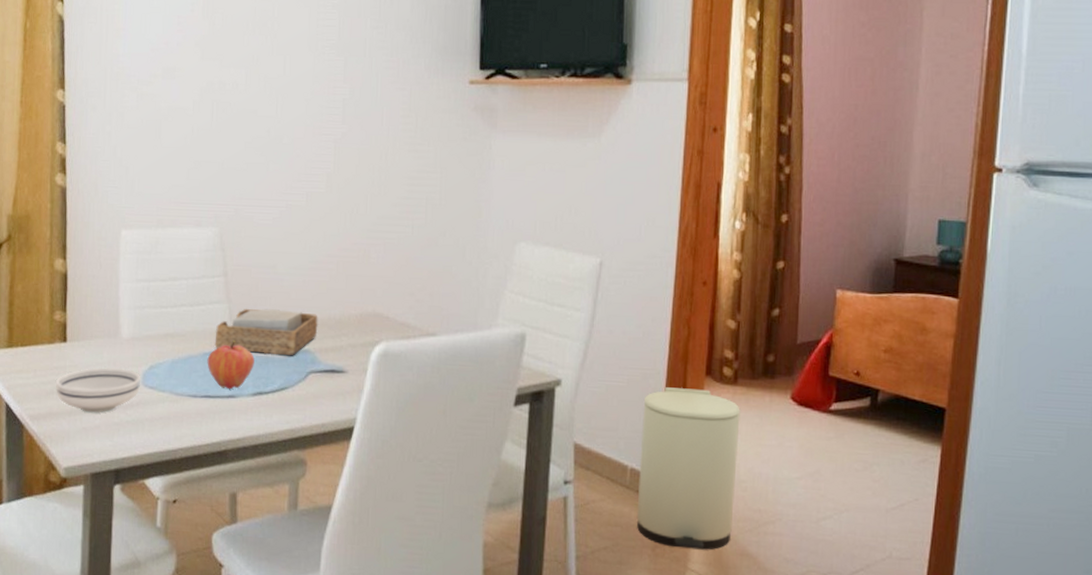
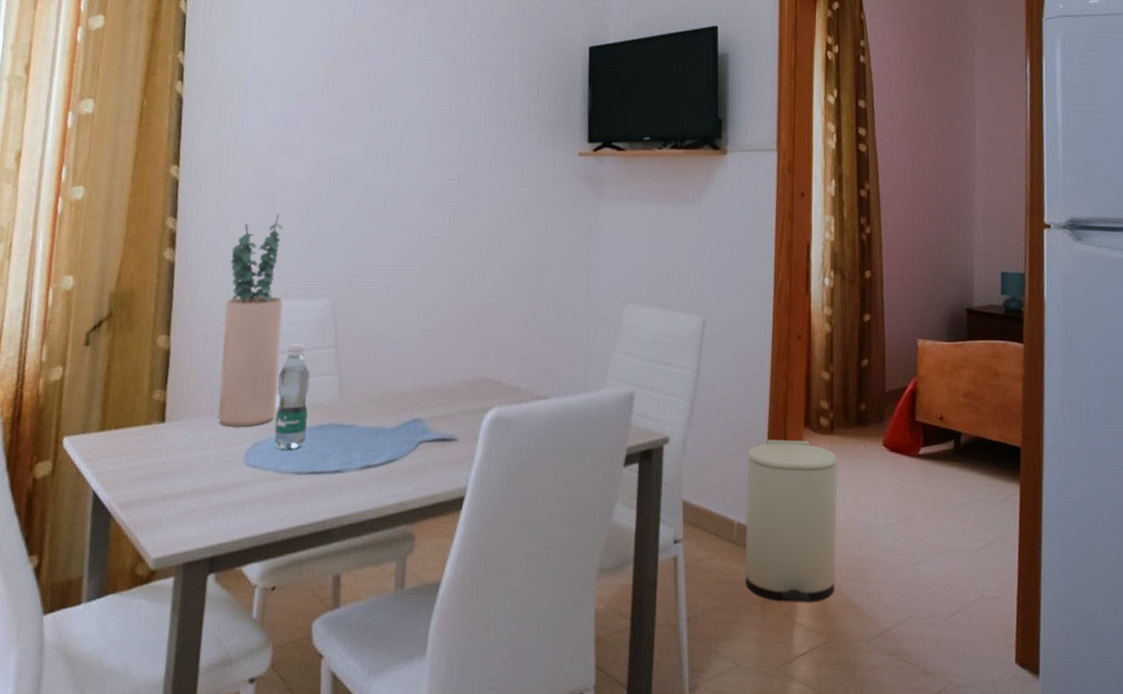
bowl: present [55,367,141,413] -> none [150,447,244,497]
vase: none [115,141,172,351] -> present [218,214,284,428]
bottle: none [169,271,201,374] -> present [274,343,310,450]
fruit: present [207,340,255,390] -> none [314,412,364,464]
napkin holder: present [214,308,318,356] -> none [322,378,430,426]

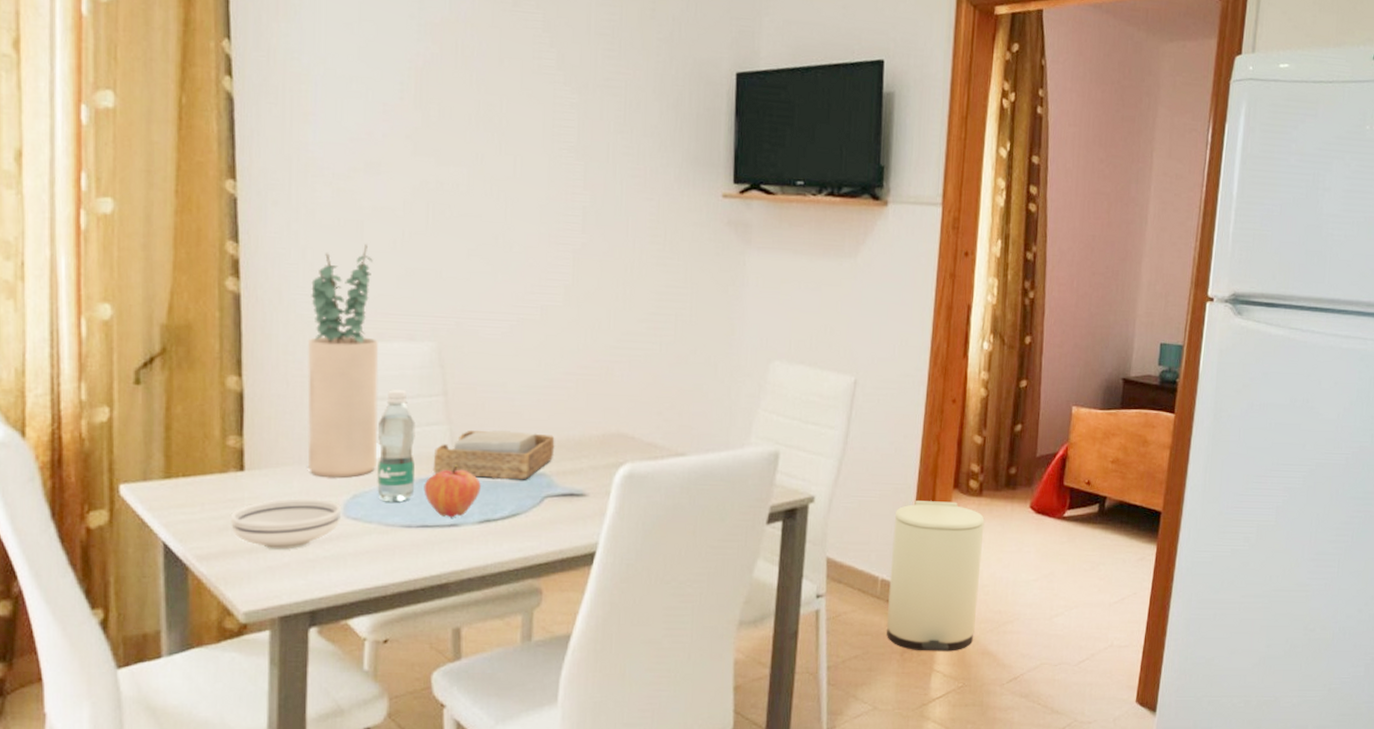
bowl: none [150,447,244,497] -> present [230,498,342,549]
fruit: none [314,412,364,464] -> present [423,464,481,518]
napkin holder: none [322,378,430,426] -> present [433,429,555,480]

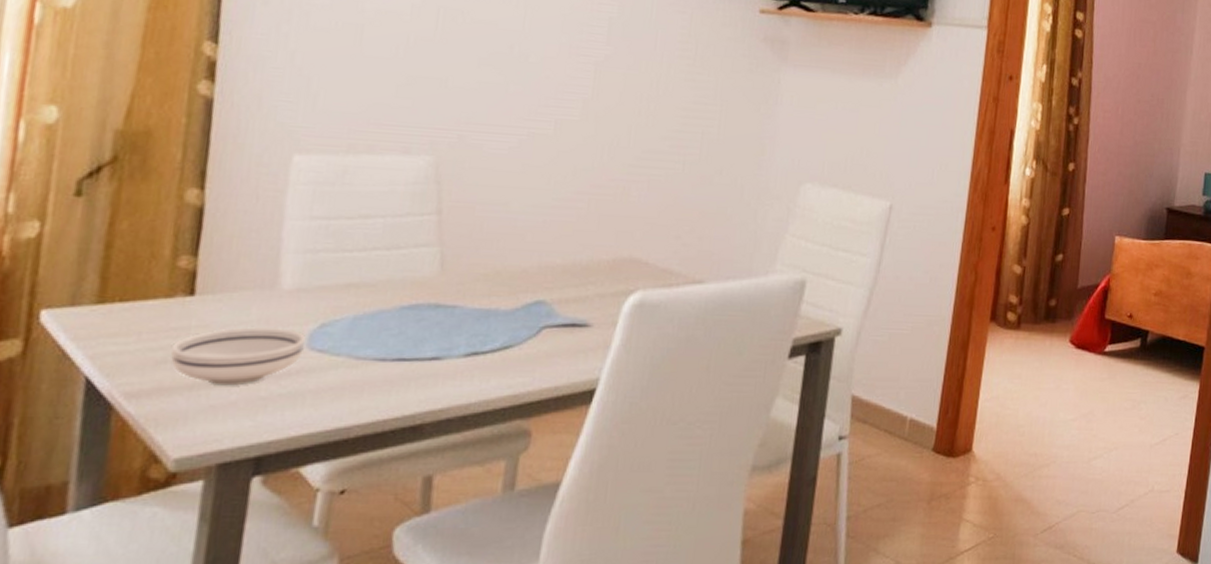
vase: present [306,244,379,478] -> none [271,50,371,305]
bottle: present [377,390,416,503] -> none [349,207,402,333]
fruit: present [423,464,481,518] -> none [404,290,471,351]
napkin holder: present [433,429,555,480] -> none [417,252,560,309]
pedal bin: present [886,501,985,652] -> none [913,334,1022,499]

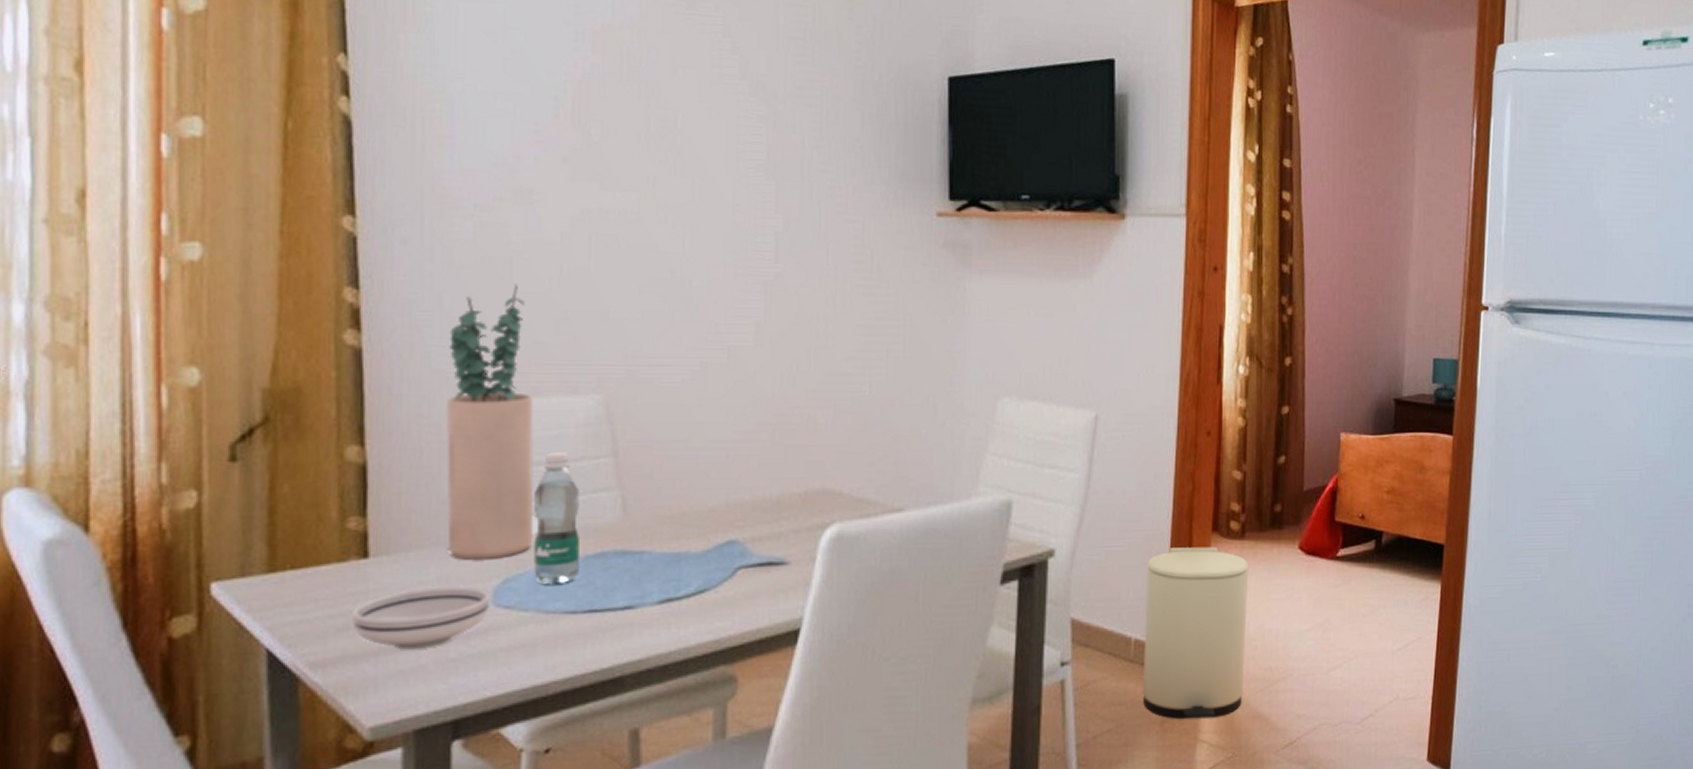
vase: none [271,50,371,305] -> present [445,285,535,561]
bottle: none [349,207,402,333] -> present [534,452,581,585]
pedal bin: none [913,334,1022,499] -> present [1142,547,1249,719]

